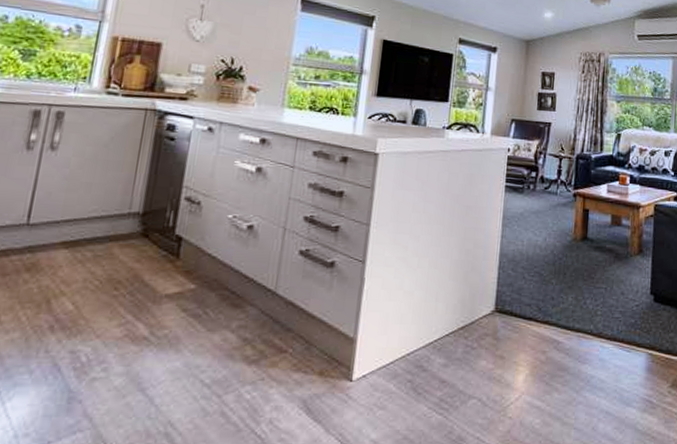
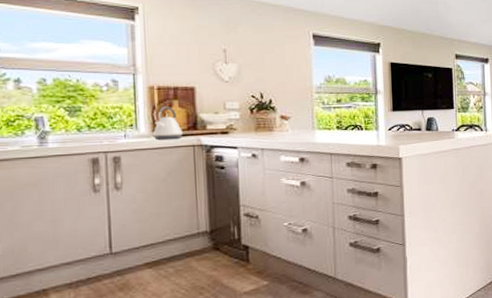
kettle: none [104,60,138,101] -> present [152,106,183,141]

